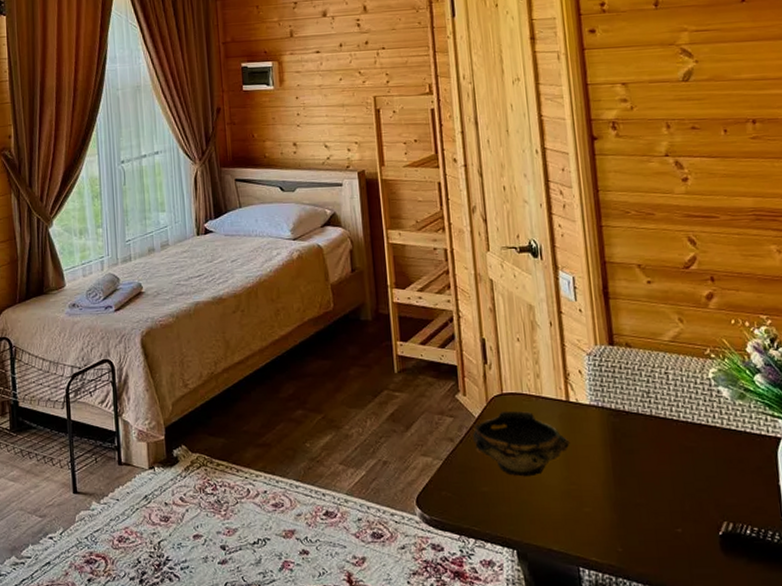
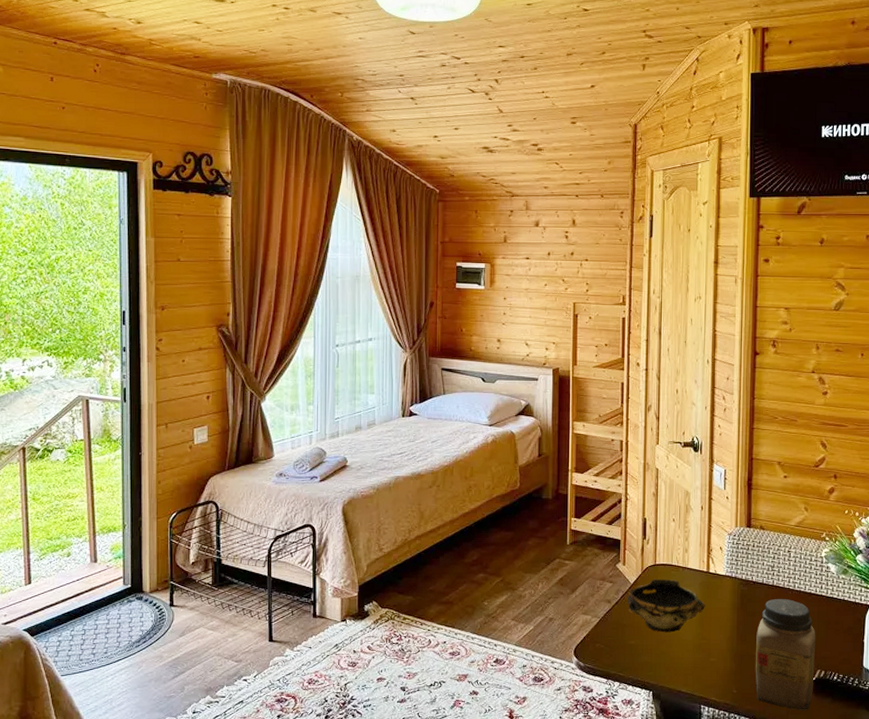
jar: none [638,431,722,575] -> present [755,598,816,711]

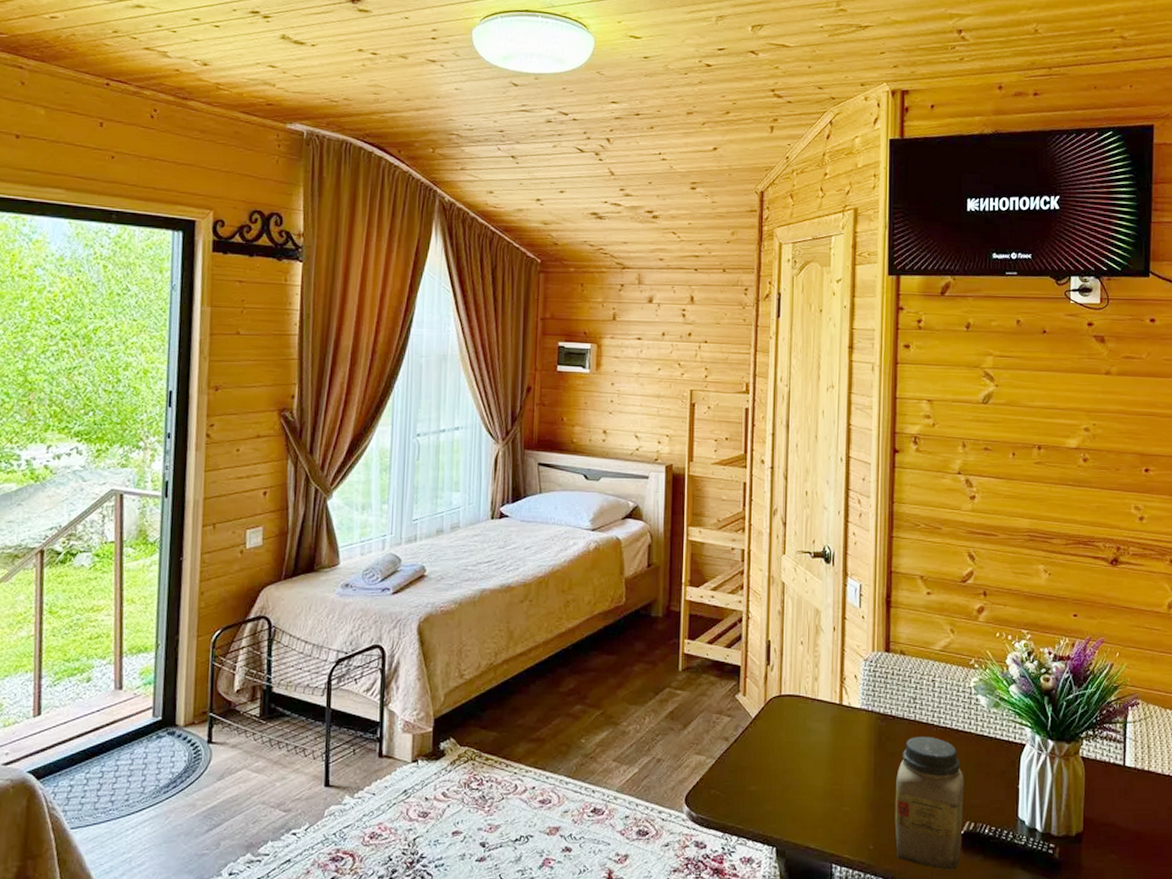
bowl: present [627,578,706,633] -> none [748,712,838,777]

